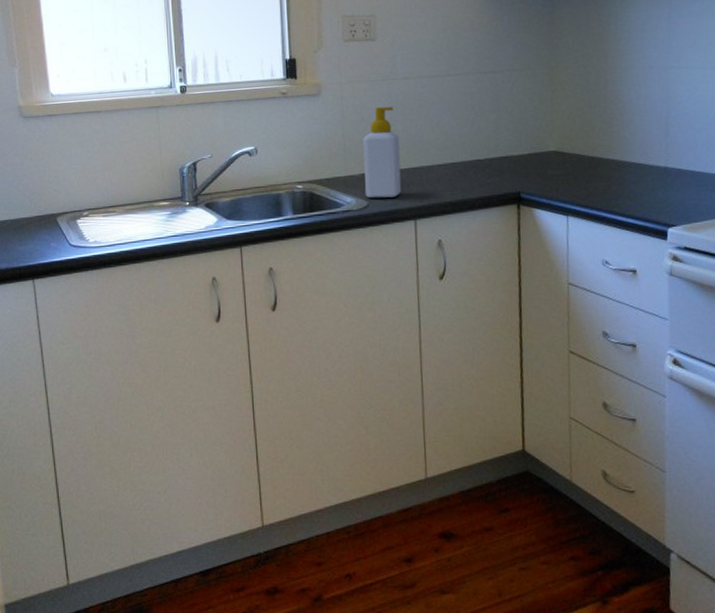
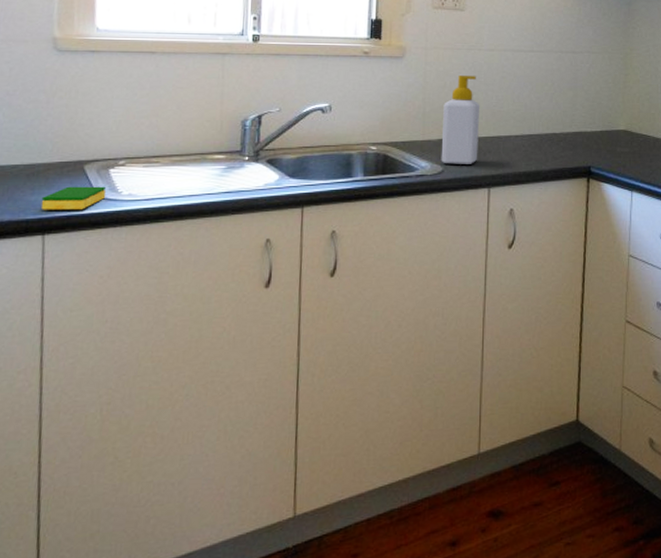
dish sponge: none [28,235,77,258] -> present [40,186,107,210]

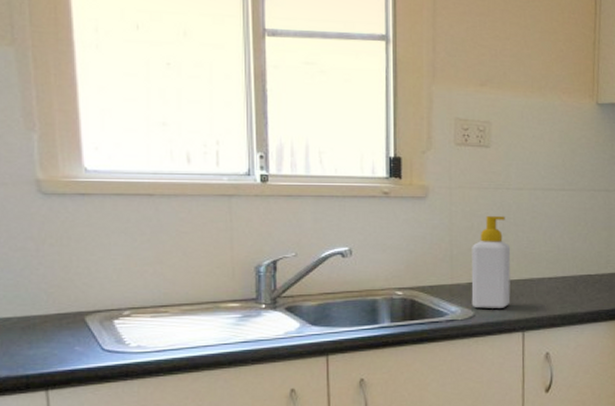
dish sponge: present [40,186,107,210] -> none [41,338,113,365]

